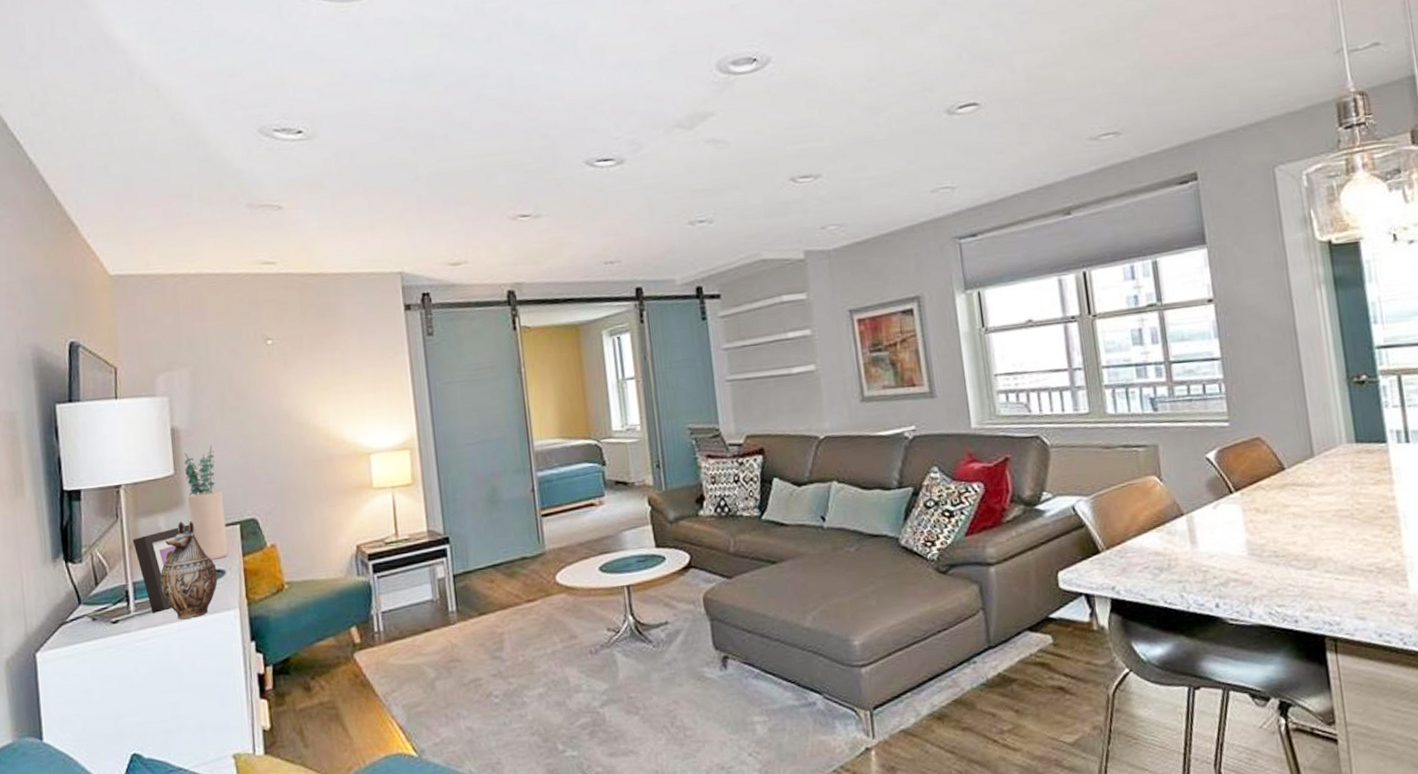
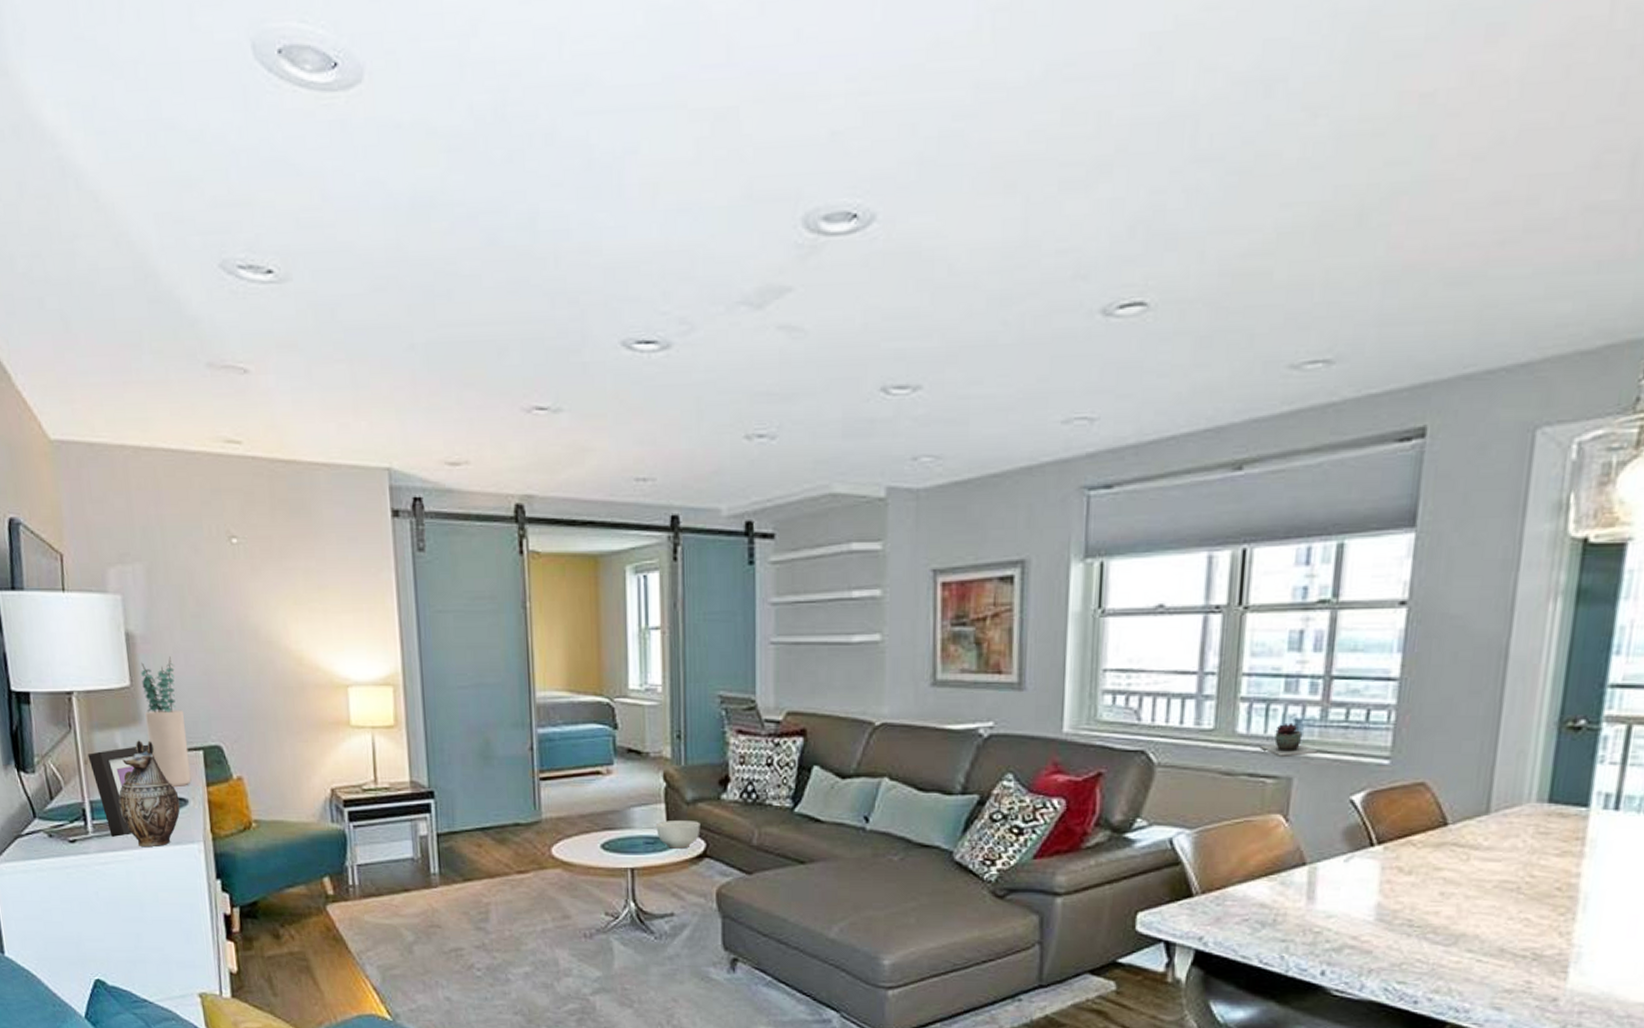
bowl: none [645,536,684,564] -> present [656,819,701,849]
succulent plant: none [1127,401,1173,430] -> present [1259,722,1318,758]

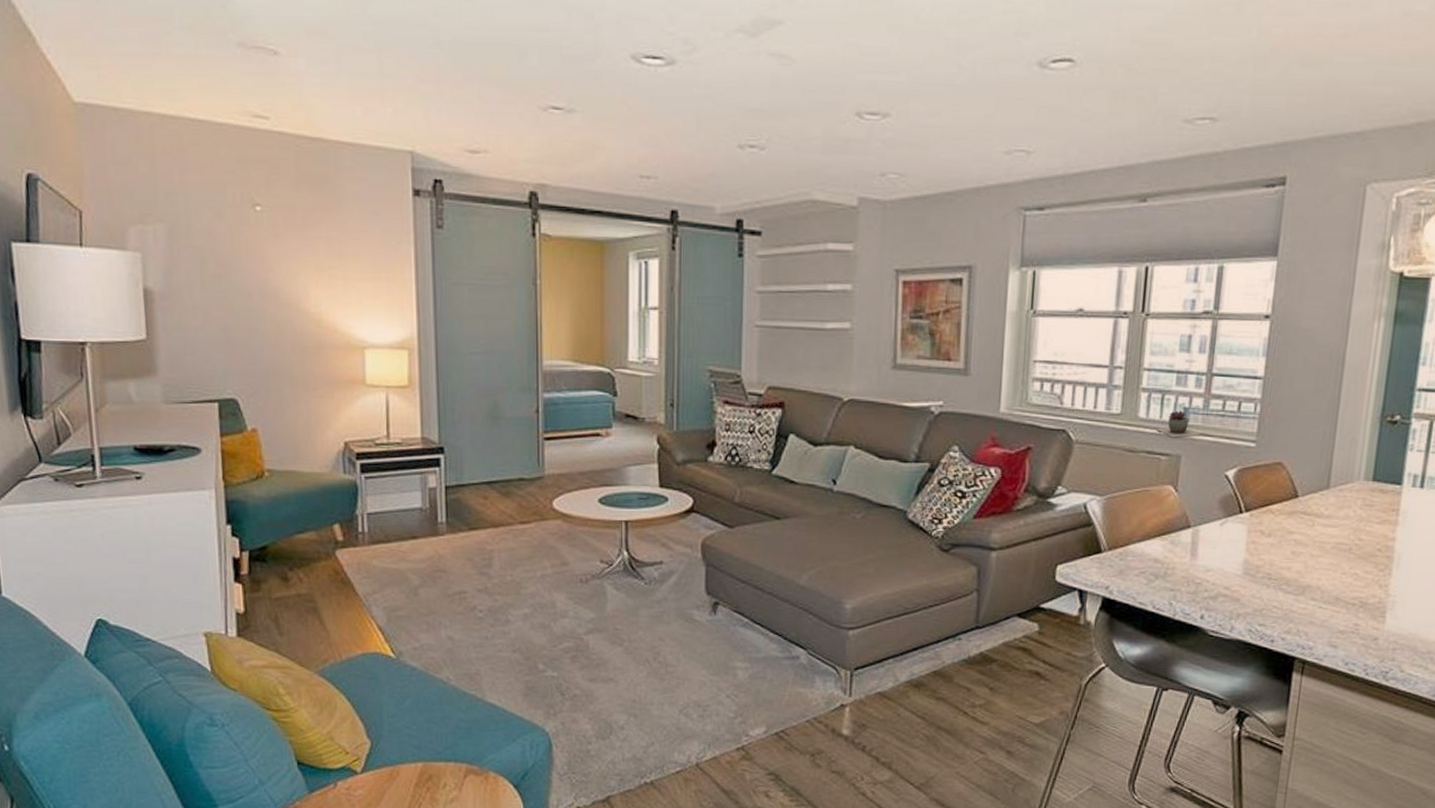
picture frame: present [87,744,149,837] -> none [99,395,163,482]
decorative vase: present [118,740,181,846] -> none [129,391,193,492]
vase: present [141,656,192,786] -> none [158,313,205,436]
bowl: present [656,819,701,849] -> none [649,478,689,504]

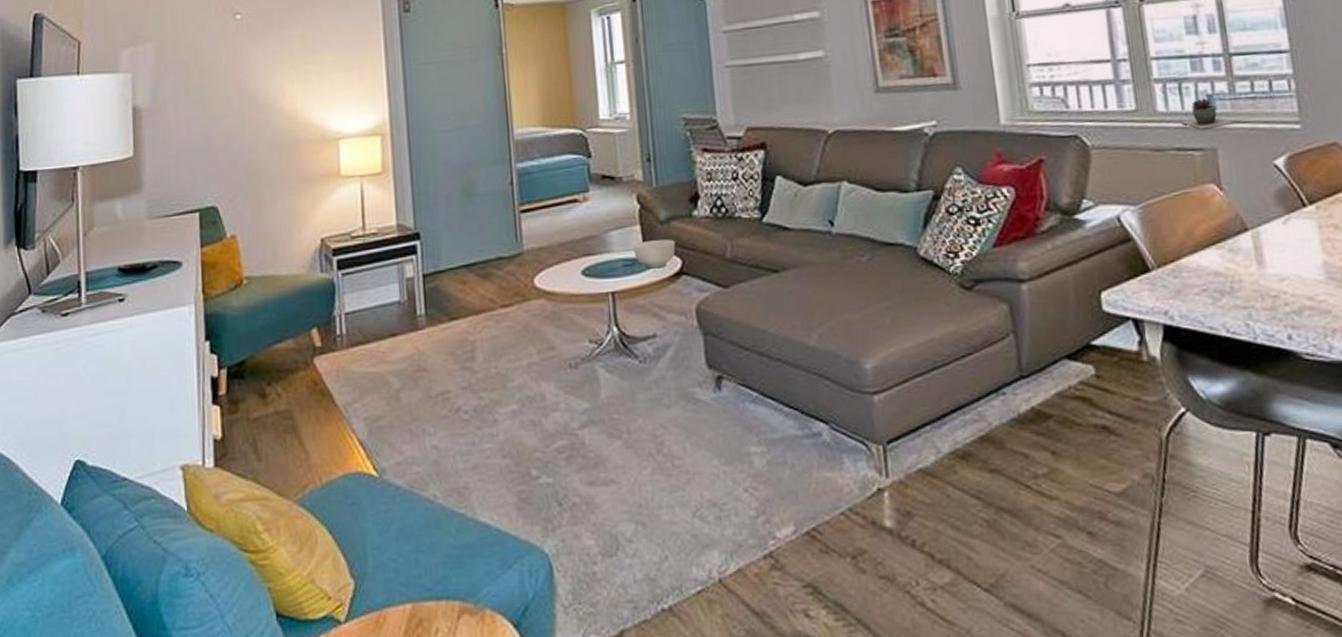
bowl: none [649,478,689,504] -> present [633,238,676,269]

